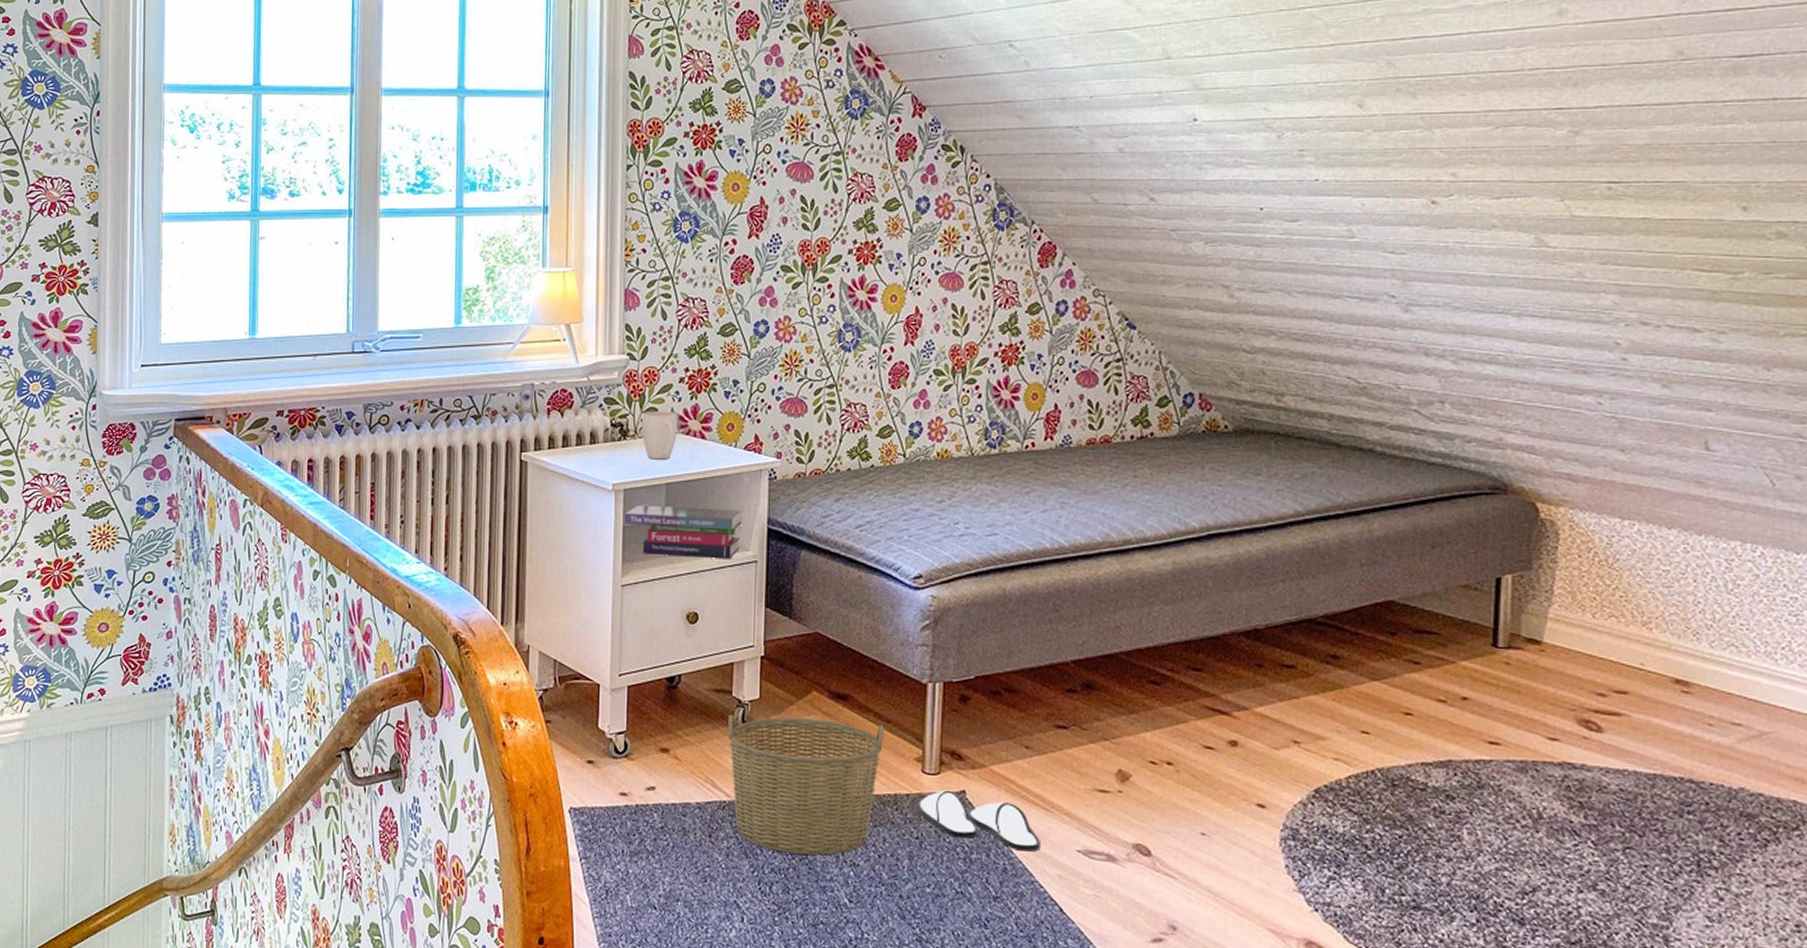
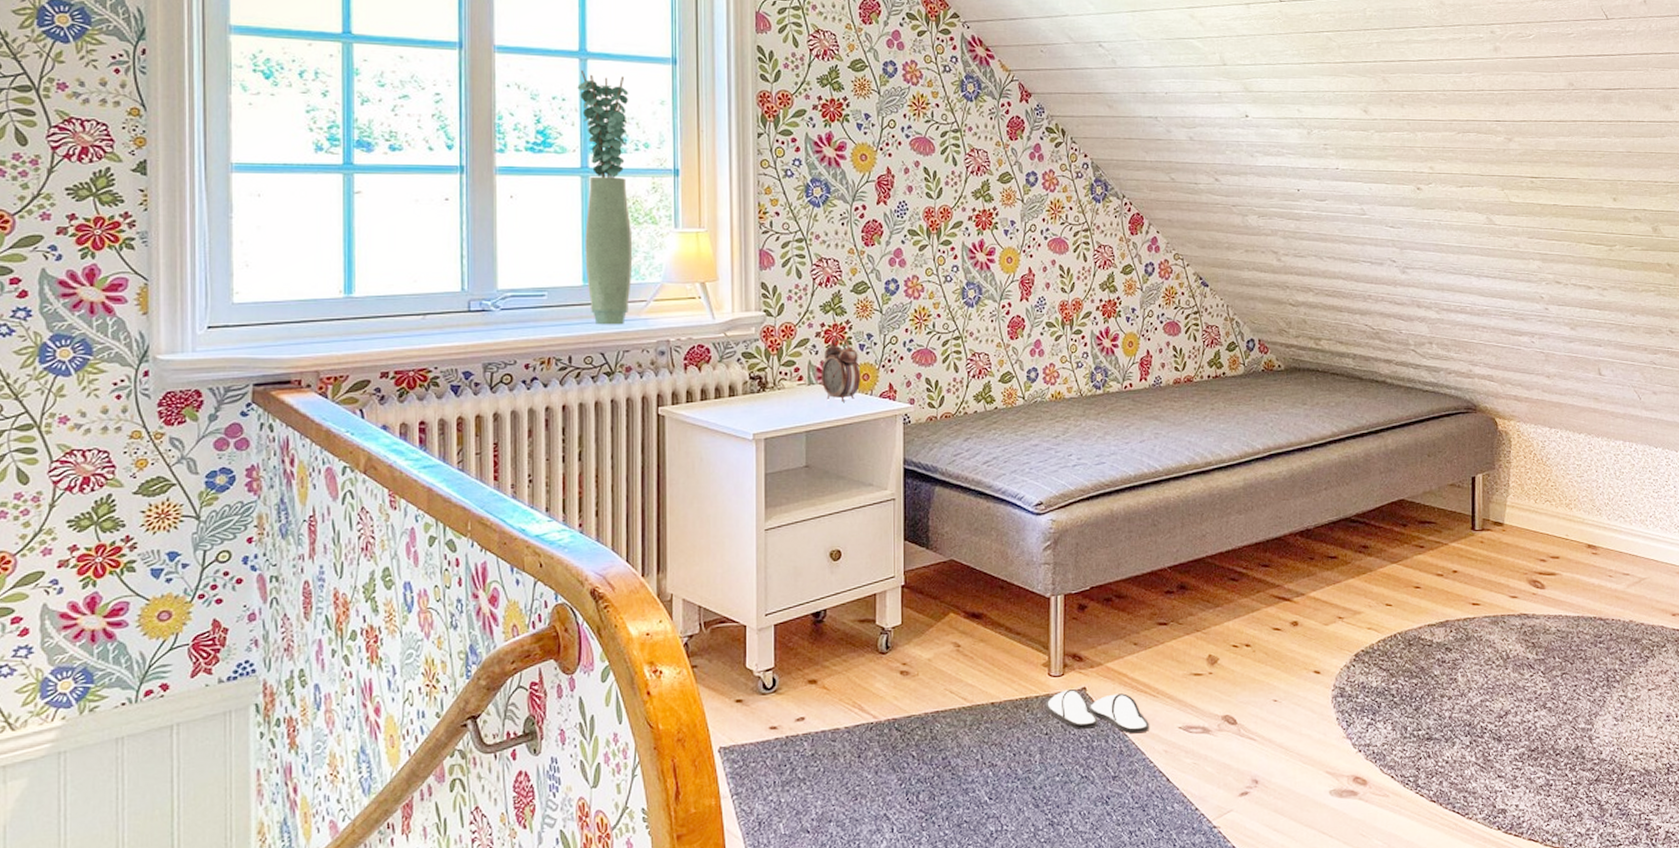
vase: none [455,107,503,368] -> present [577,69,633,325]
books: present [624,506,743,558] -> none [765,452,880,499]
mug: present [641,411,679,460] -> none [779,364,816,409]
alarm clock: none [683,384,726,453] -> present [820,338,861,402]
basket: present [727,714,885,856] -> none [872,637,1015,763]

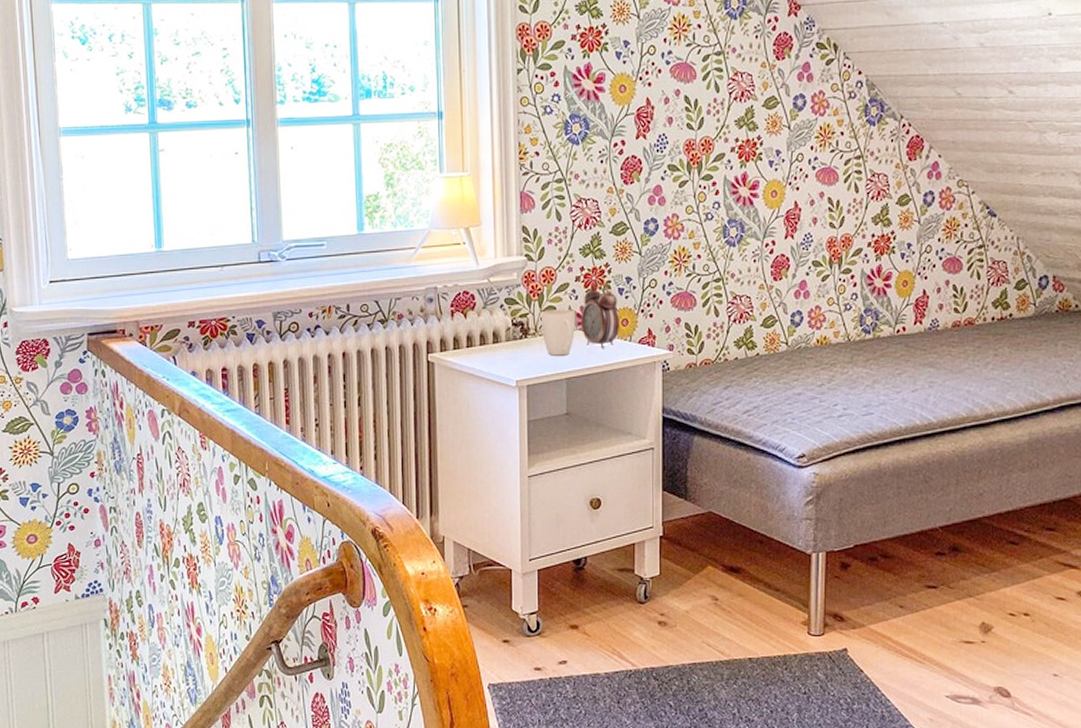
vase: present [577,69,633,325] -> none [347,14,402,273]
mug: none [779,364,816,409] -> present [540,310,576,356]
slippers: present [1044,688,1150,734] -> none [803,649,915,699]

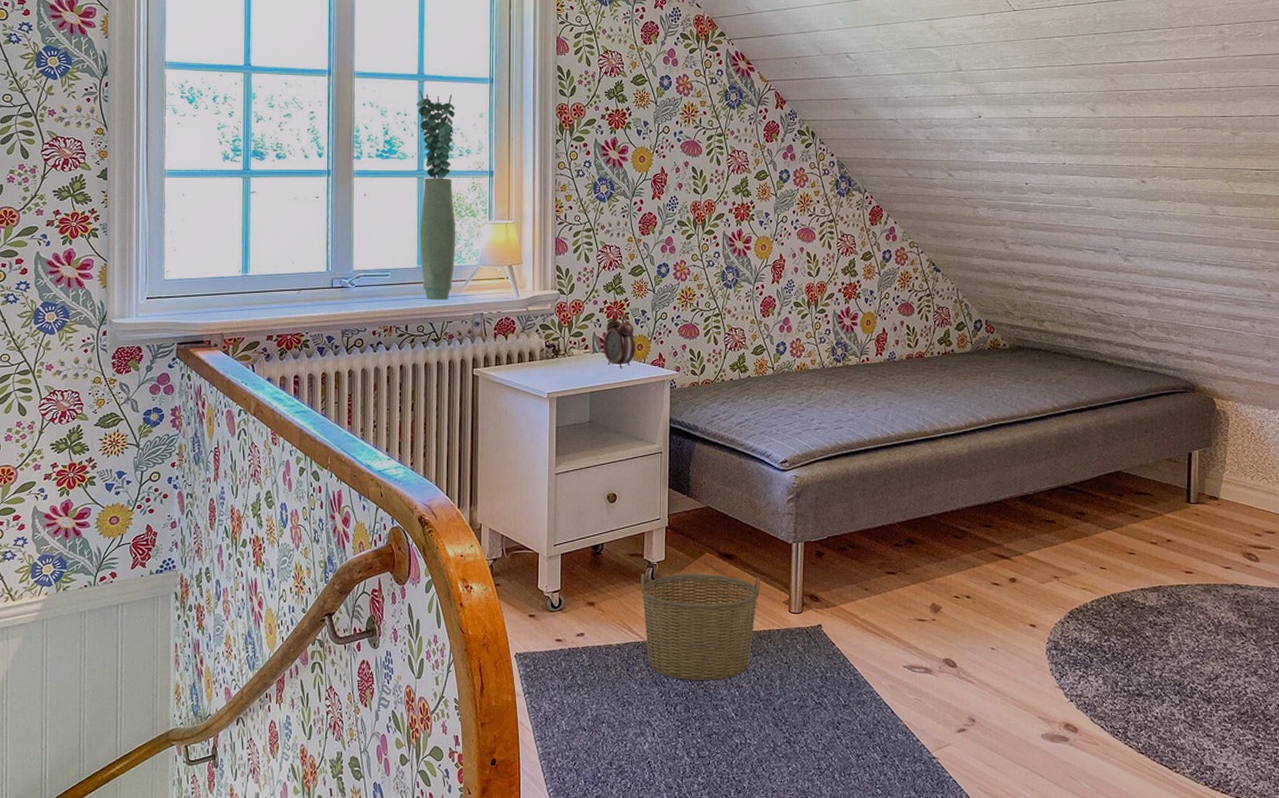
vase: none [347,14,402,273] -> present [416,90,456,300]
mug: present [540,310,576,356] -> none [569,335,599,373]
basket: none [631,591,774,715] -> present [640,573,761,681]

